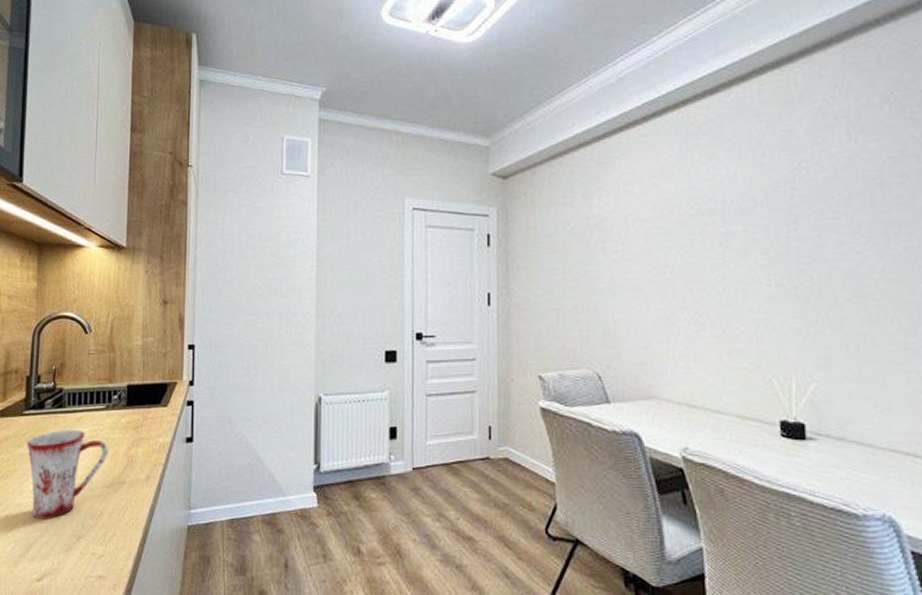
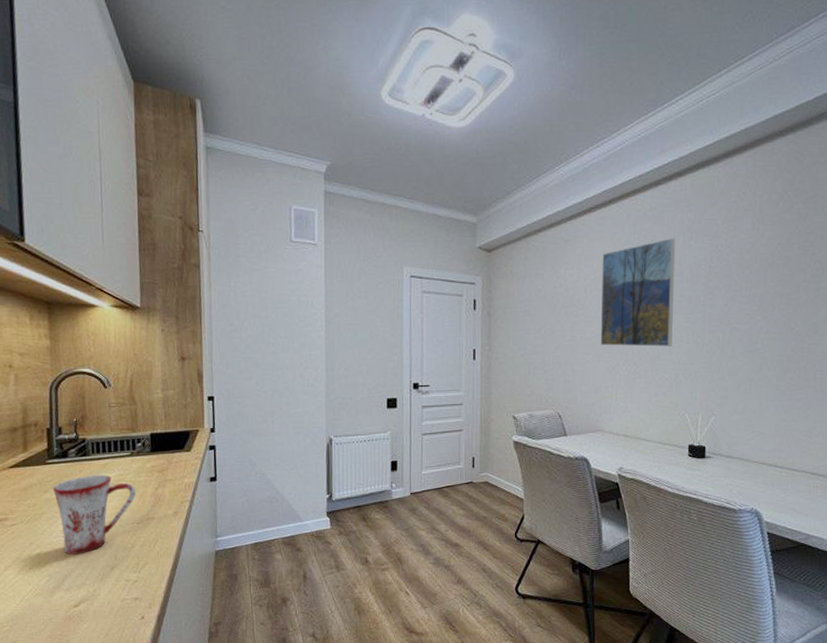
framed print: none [646,155,747,290] -> present [600,238,676,347]

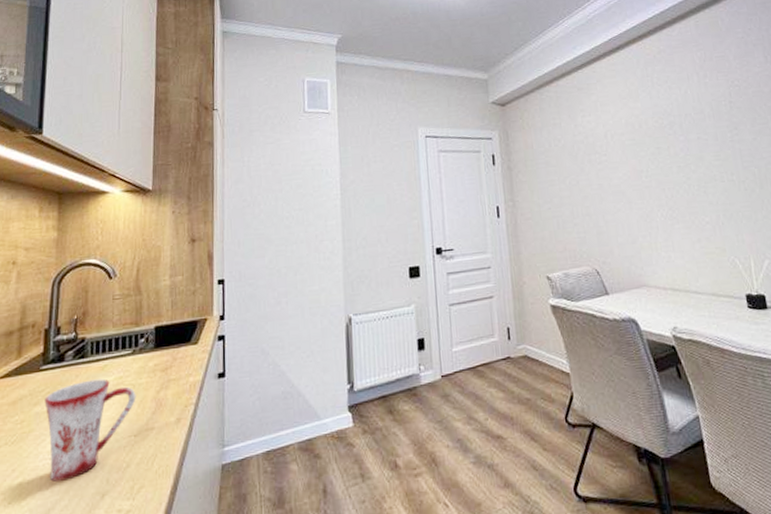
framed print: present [600,238,676,347] -> none [618,77,706,192]

